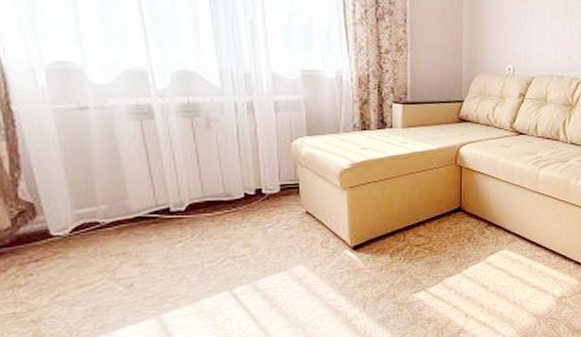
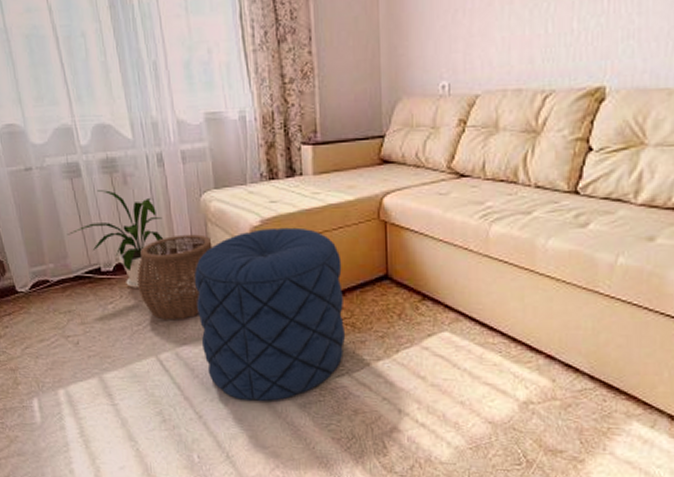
house plant: none [129,133,251,227] -> present [67,190,166,288]
woven basket: none [214,176,301,256] -> present [137,234,213,320]
pouf: none [279,170,424,323] -> present [194,227,346,401]

